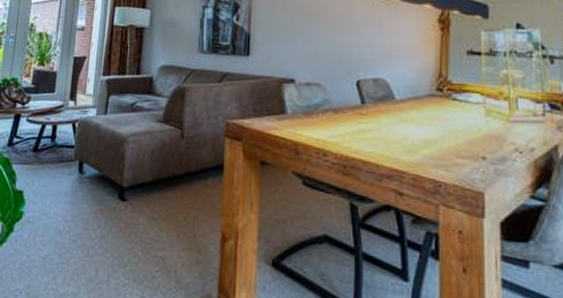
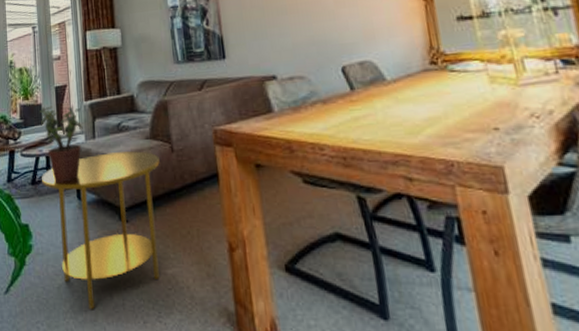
side table: none [44,130,168,284] -> present [42,151,160,310]
potted plant: none [52,75,97,154] -> present [39,105,83,182]

